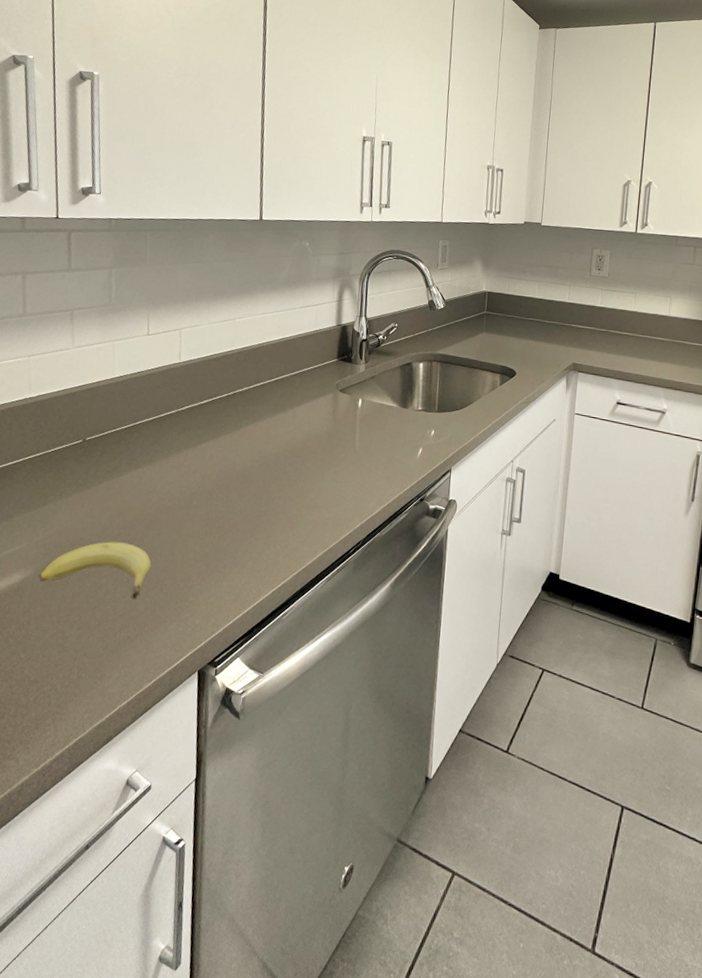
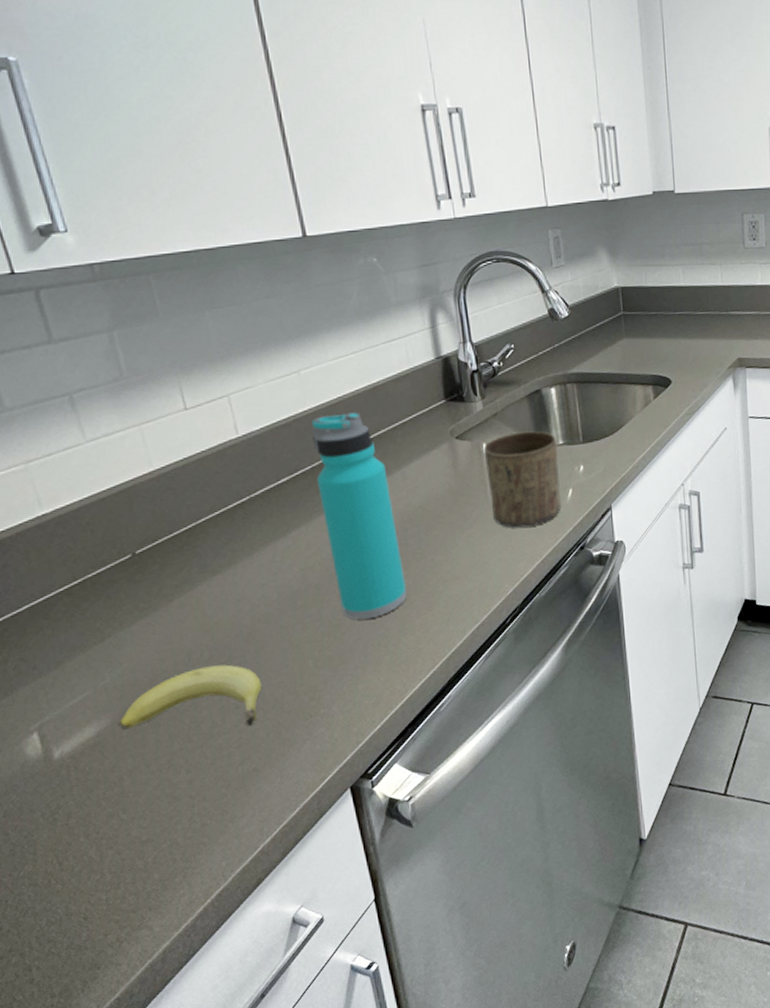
water bottle: none [224,356,282,527] -> present [312,412,408,620]
cup: none [356,394,417,474] -> present [483,431,561,528]

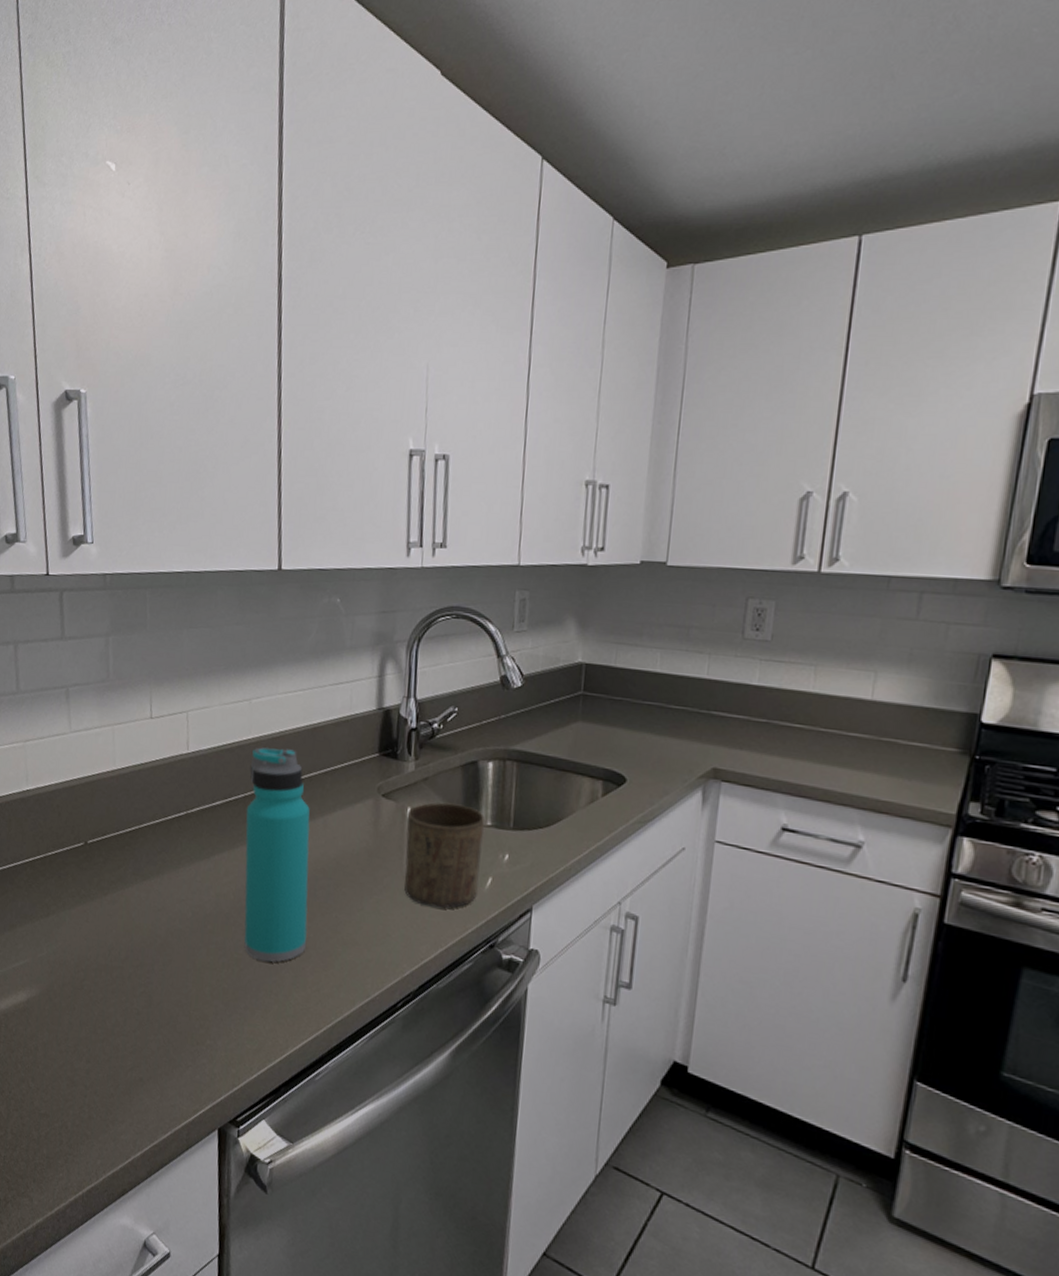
fruit: present [120,664,262,730] -> none [45,964,163,1035]

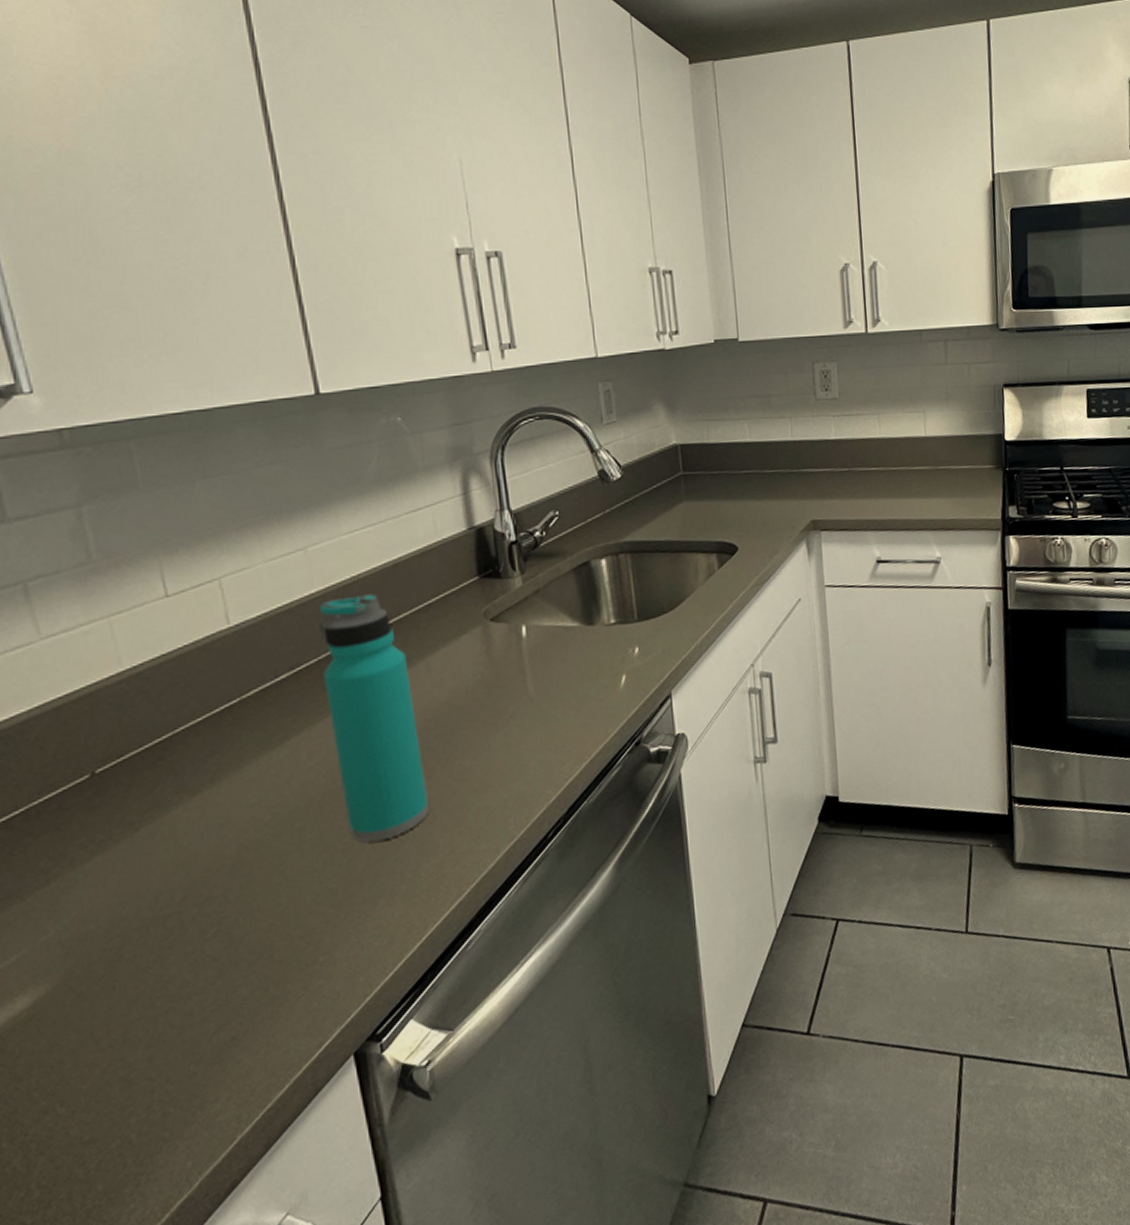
cup: present [404,802,485,909] -> none [522,609,613,724]

